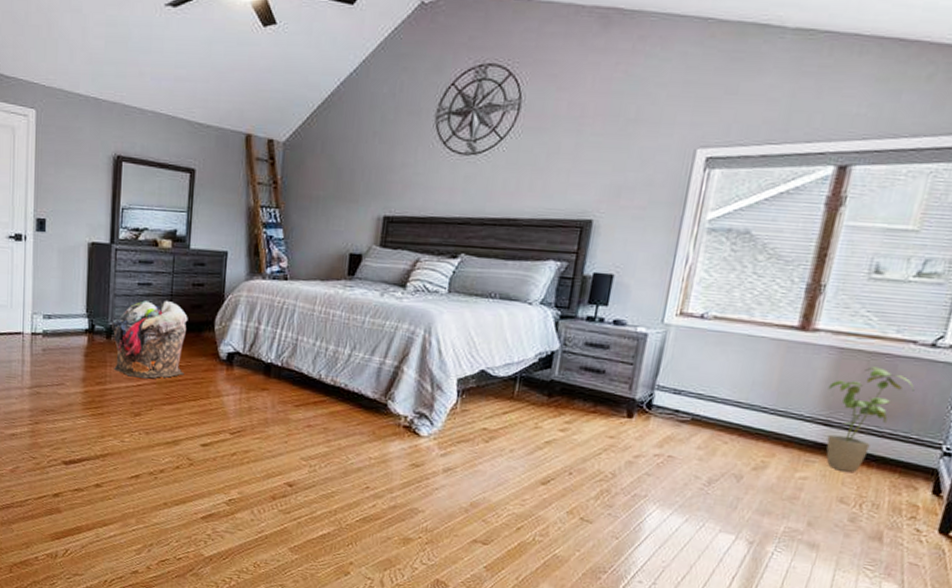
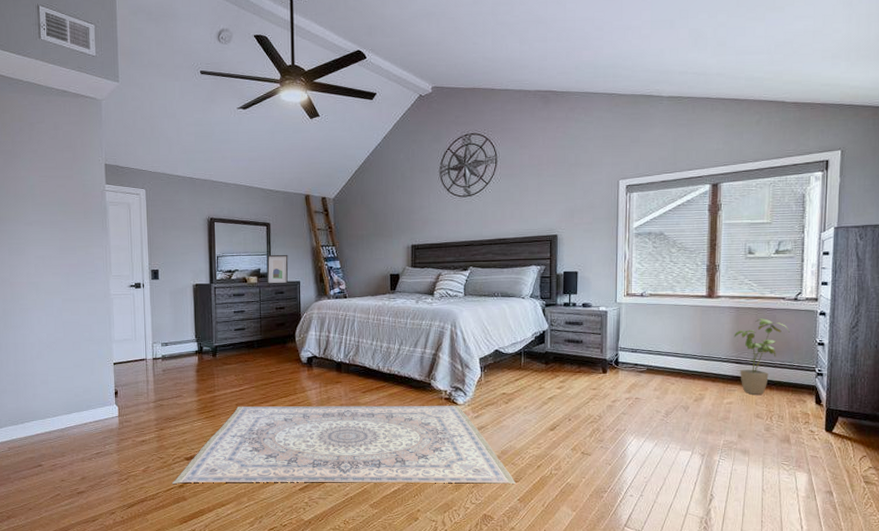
area rug: none [45,406,486,548] -> present [172,405,517,485]
laundry basket: present [111,300,188,379] -> none [215,323,276,384]
picture frame: none [184,212,215,254] -> present [267,254,289,284]

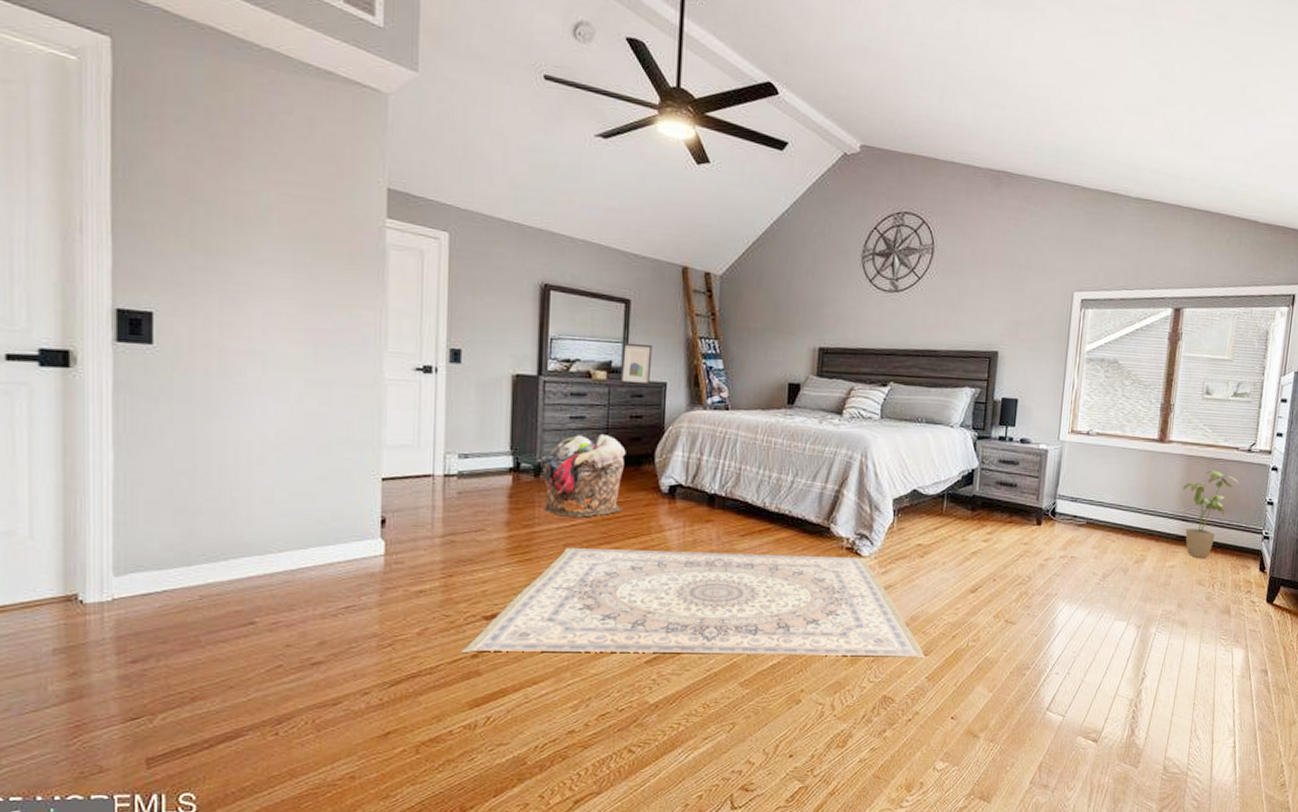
laundry basket: none [215,323,276,384] -> present [539,435,626,518]

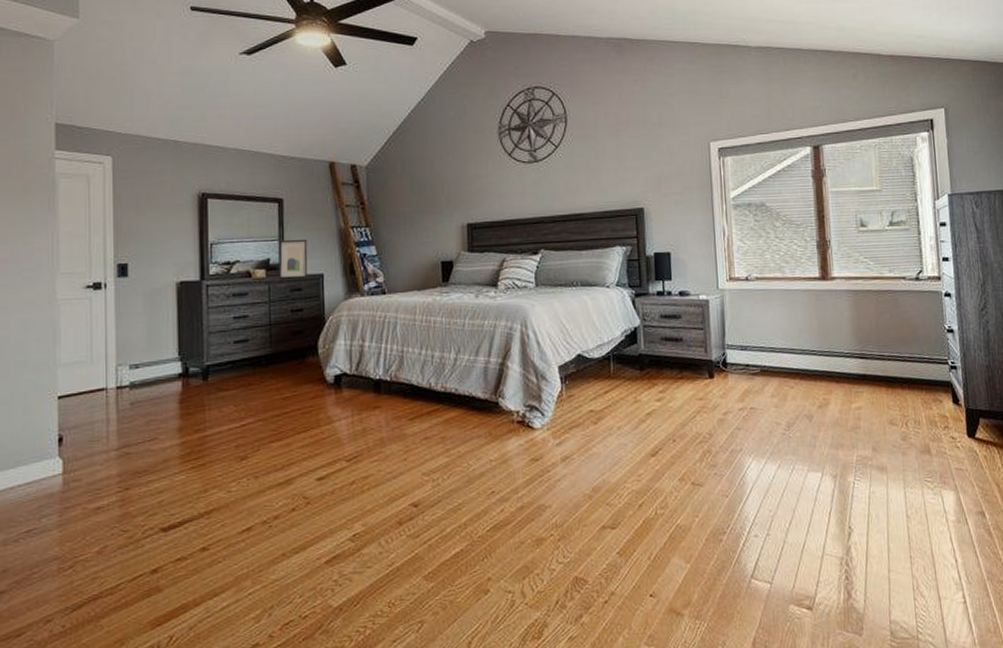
area rug: present [462,548,926,659] -> none [141,429,614,570]
laundry basket: present [539,435,626,518] -> none [207,331,291,418]
house plant: present [1182,470,1241,558] -> none [855,302,915,396]

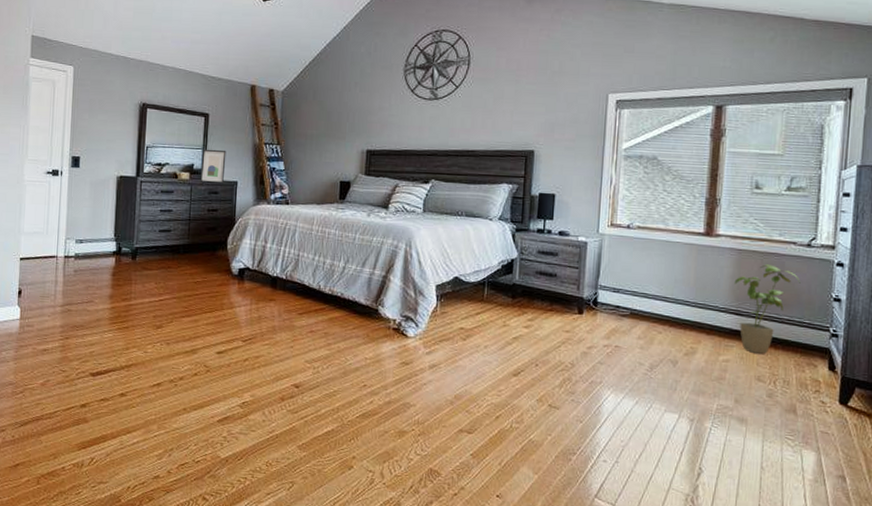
house plant: none [855,302,915,396] -> present [734,264,801,354]

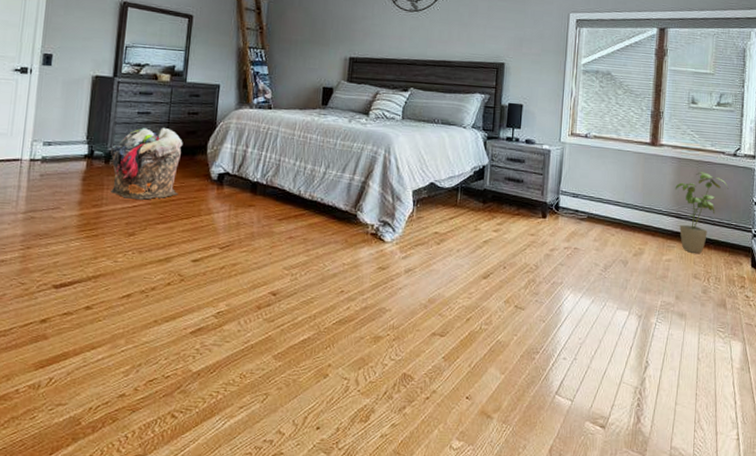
laundry basket: none [136,225,204,294] -> present [109,128,183,200]
picture frame: present [200,149,227,184] -> none [181,50,210,86]

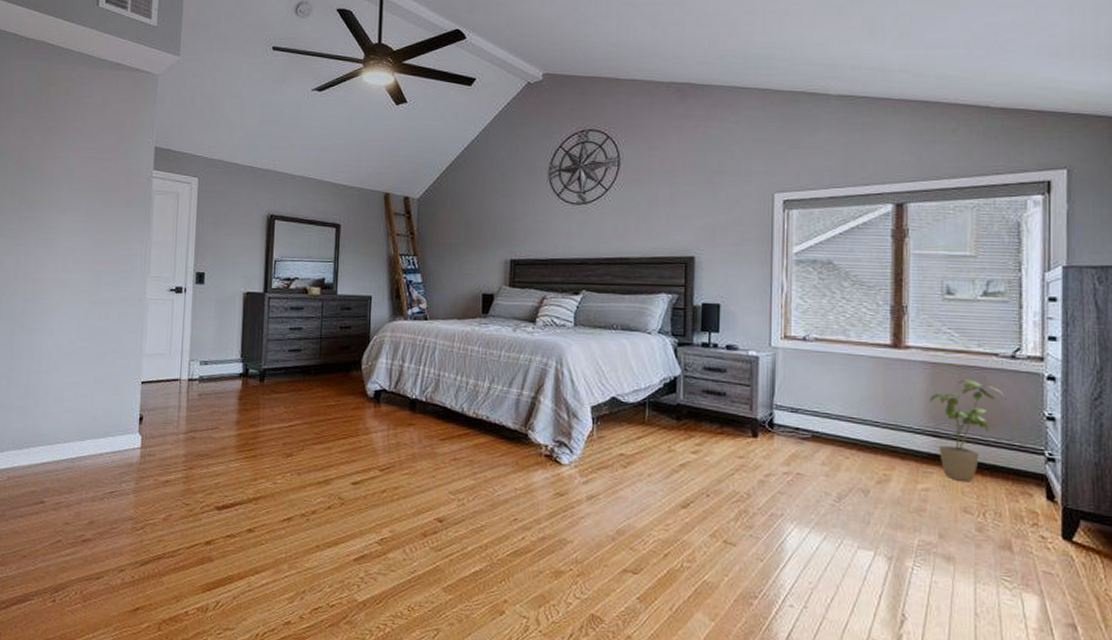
laundry basket: present [109,128,183,200] -> none [264,344,337,419]

